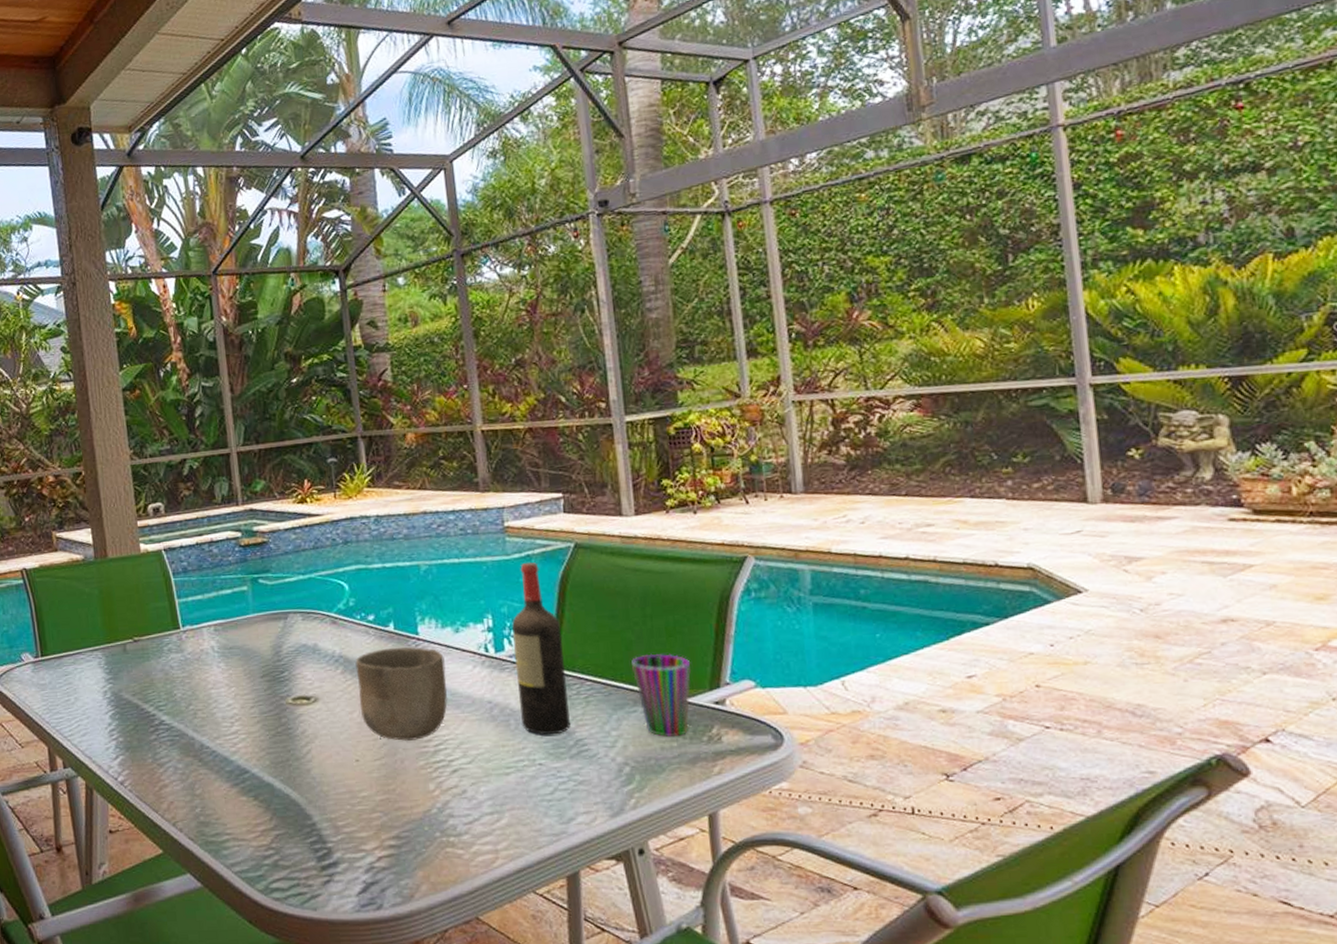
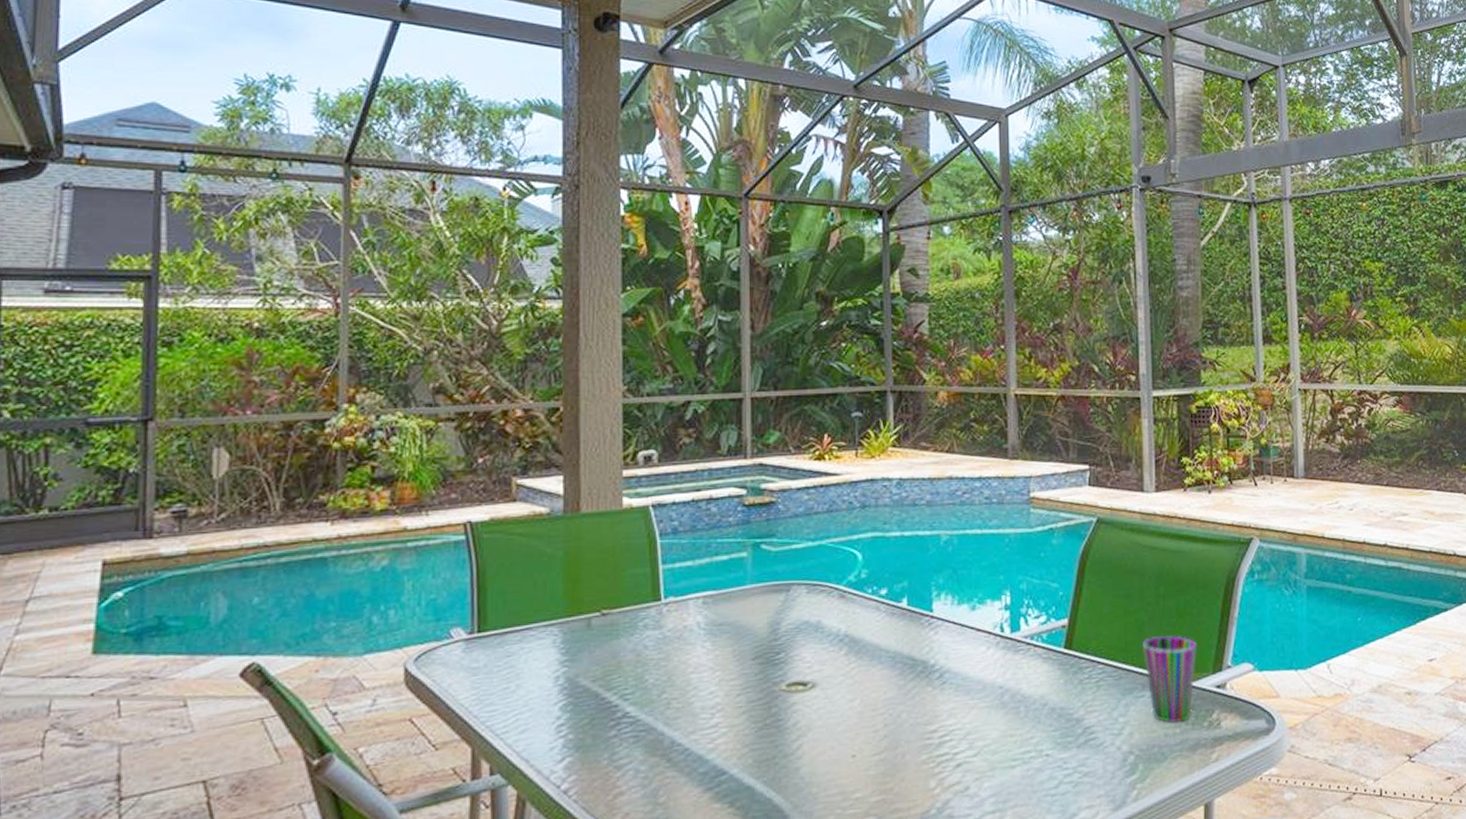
bowl: present [355,647,448,741] -> none [862,625,958,732]
wine bottle: present [511,562,571,735] -> none [1029,535,1080,723]

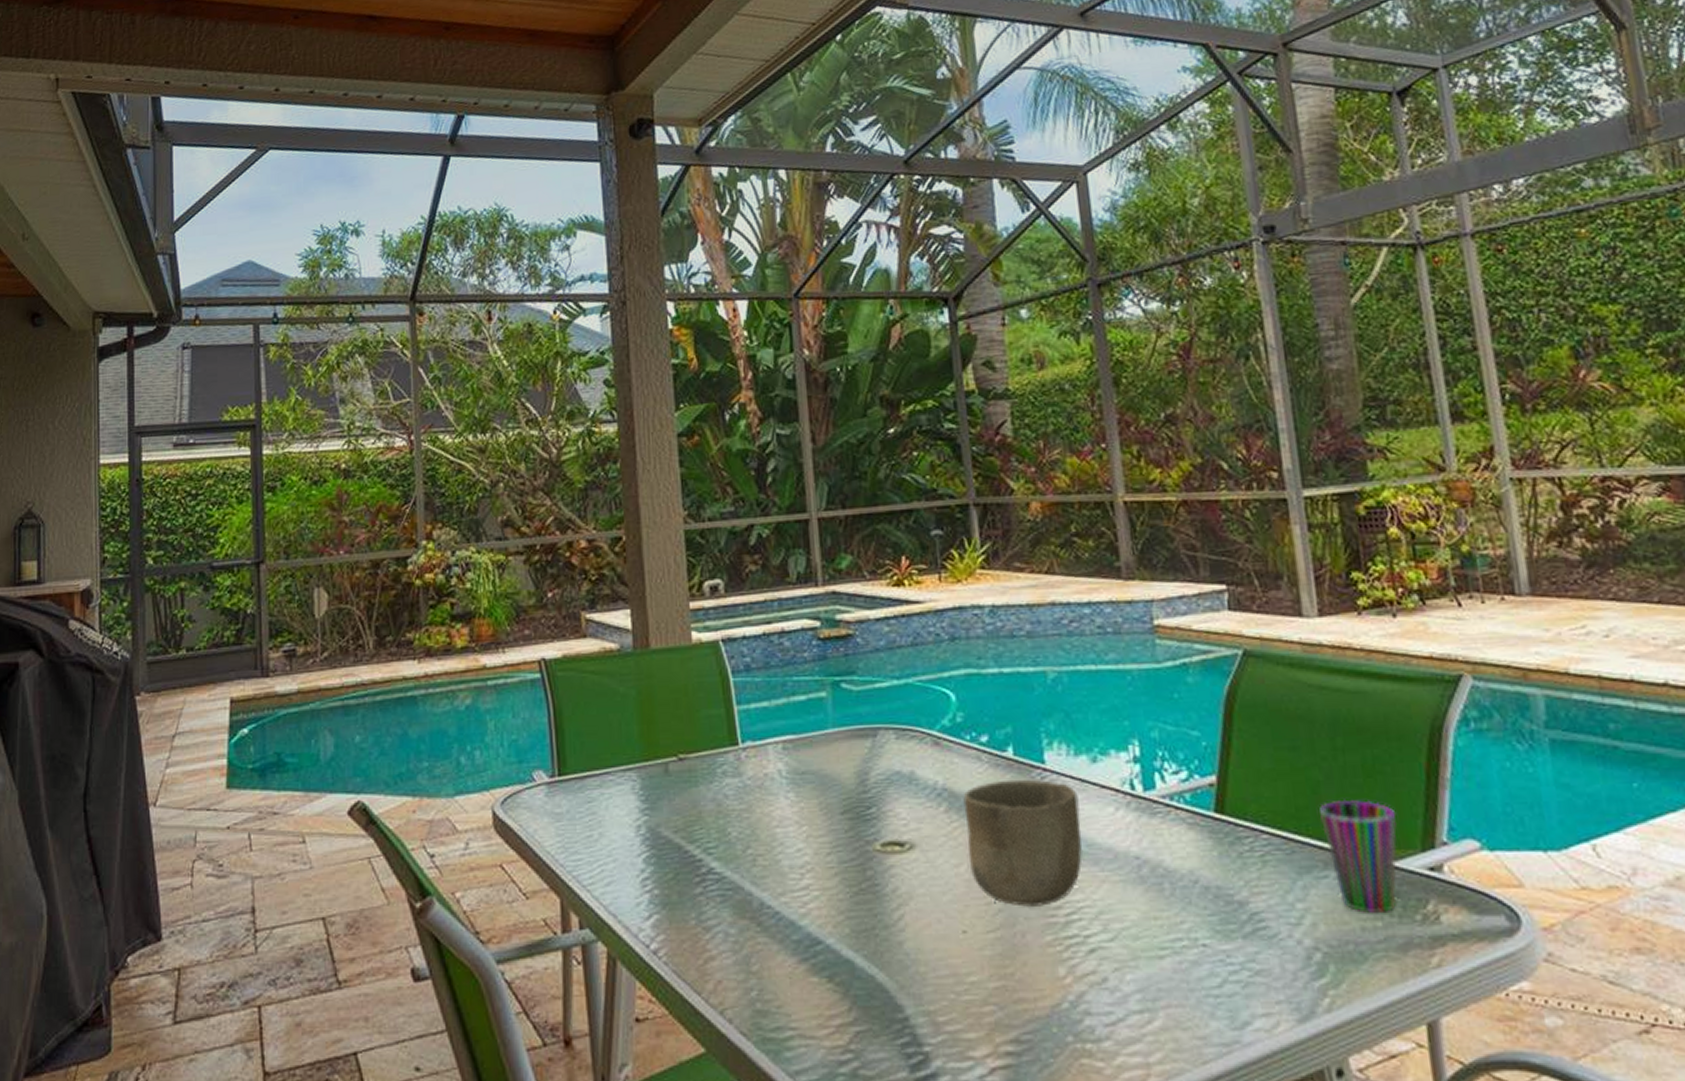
bowl: none [862,625,958,732] -> present [963,779,1082,907]

